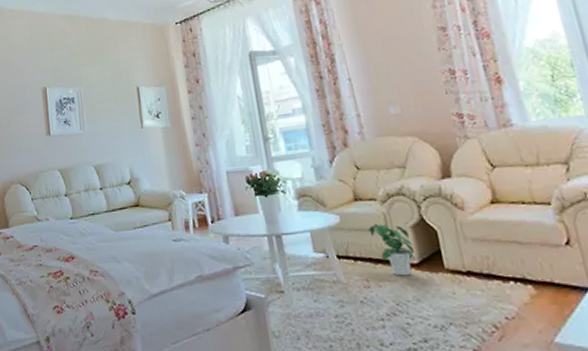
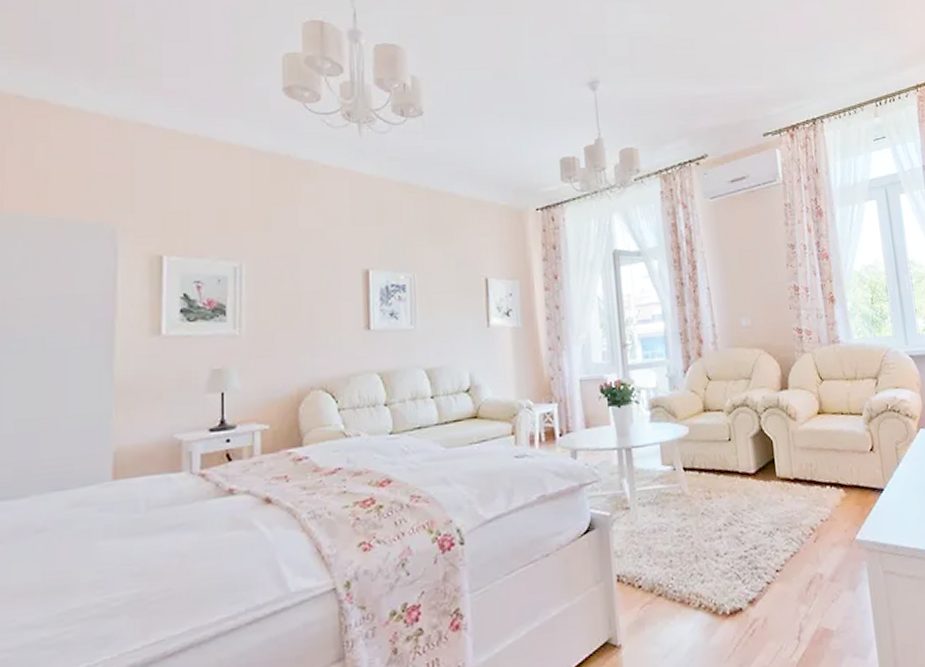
potted plant: present [369,223,416,277] -> none [714,434,753,486]

